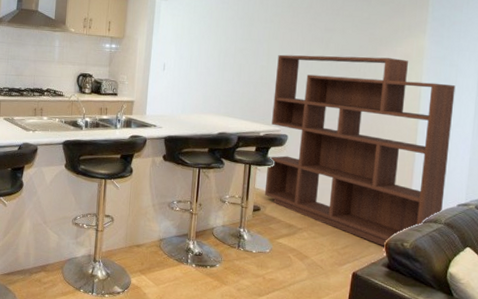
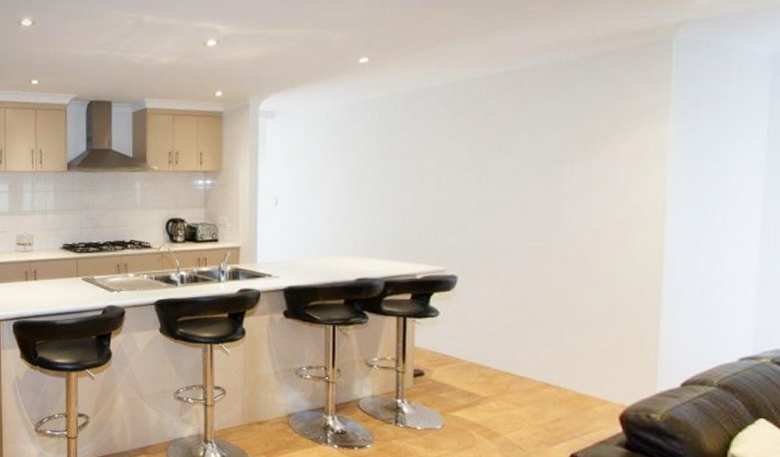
bookshelf: present [264,54,456,247] -> none [428,159,725,419]

